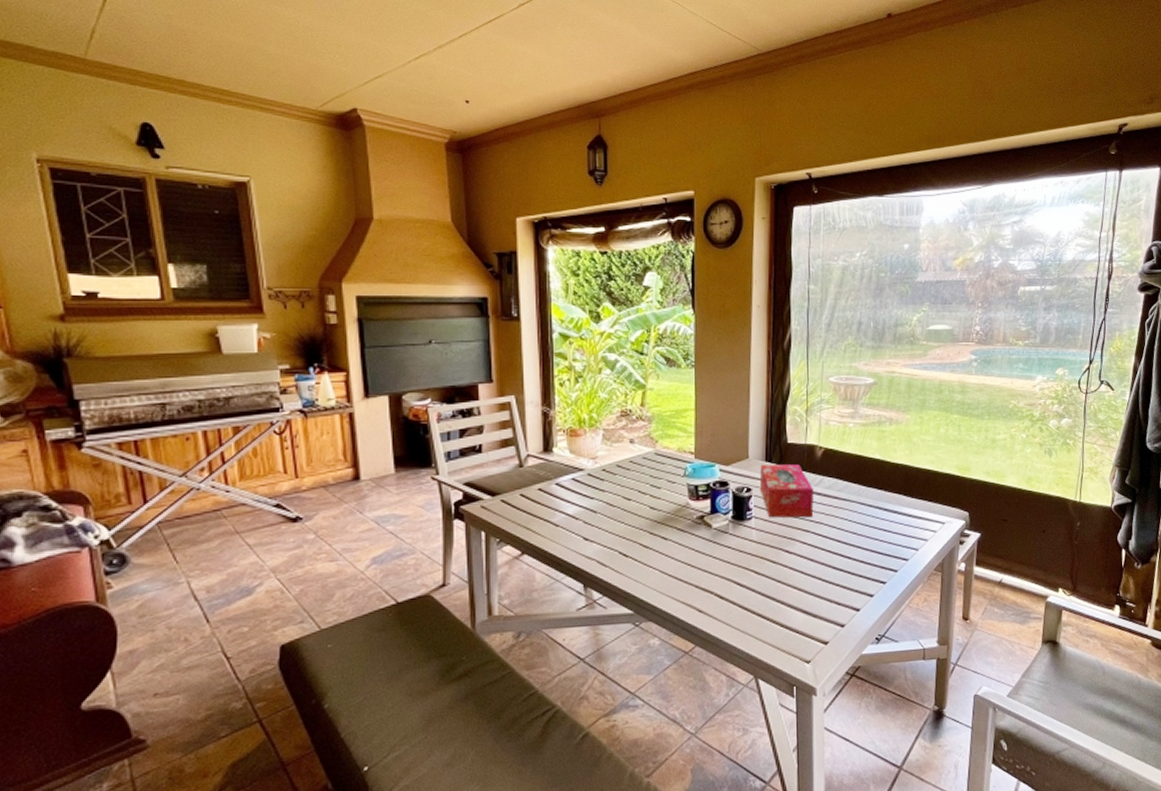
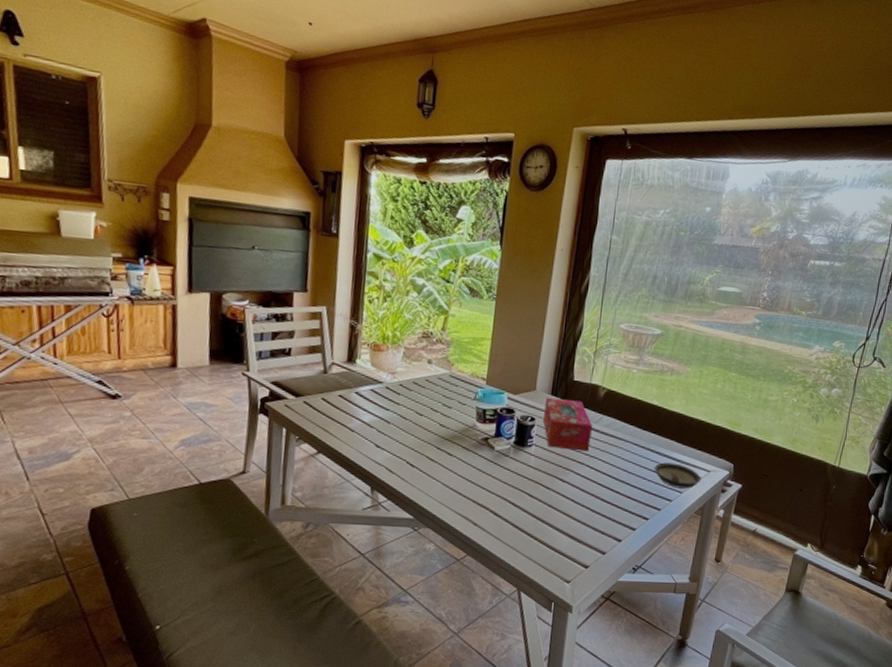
saucer: none [884,519,937,546] -> present [654,462,702,489]

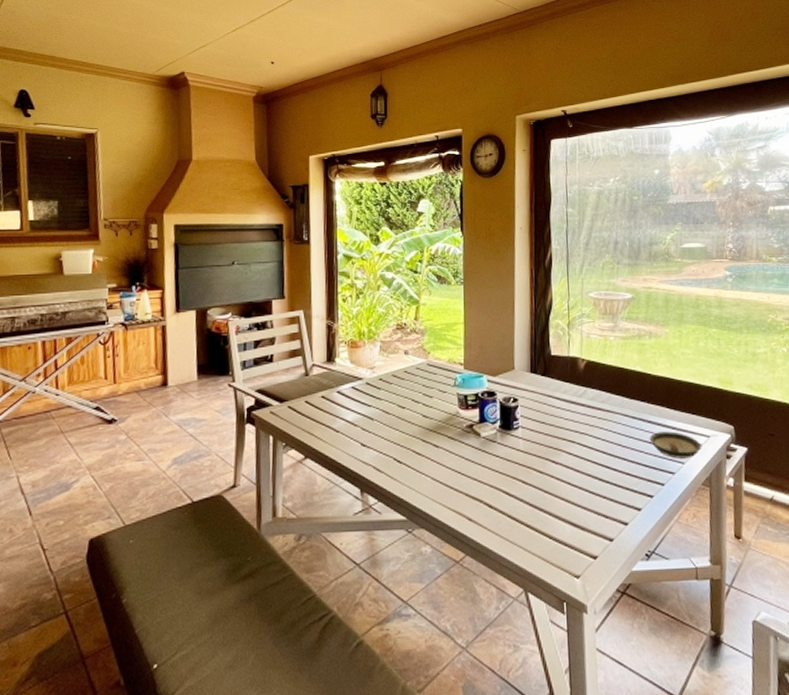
tissue box: present [542,397,592,452] -> none [525,375,578,429]

